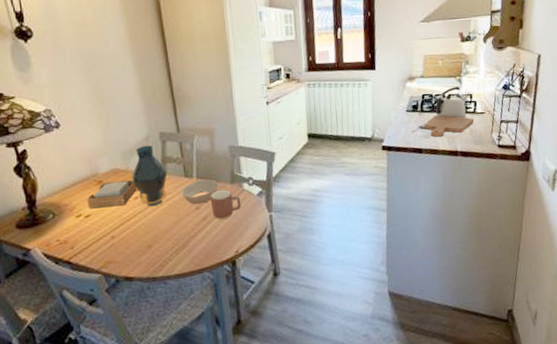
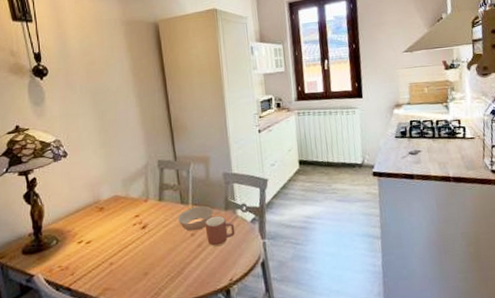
napkin holder: present [87,179,137,209] -> none [89,206,136,235]
vase: present [132,145,168,207] -> none [131,172,165,233]
cutting board: present [424,115,475,137] -> none [413,141,465,163]
kettle: present [435,87,469,118] -> none [424,112,457,144]

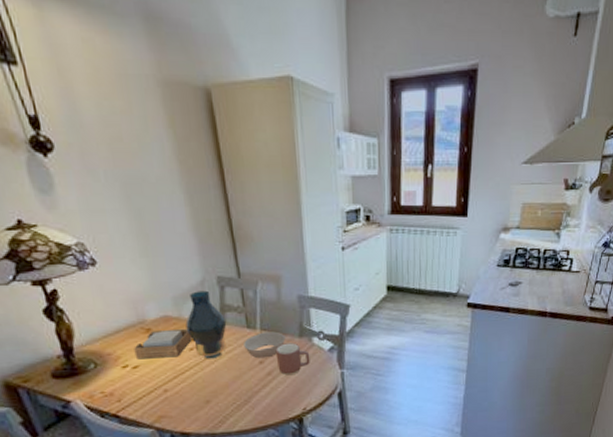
napkin holder: none [89,206,136,235] -> present [134,328,192,360]
vase: none [131,172,165,233] -> present [185,290,227,359]

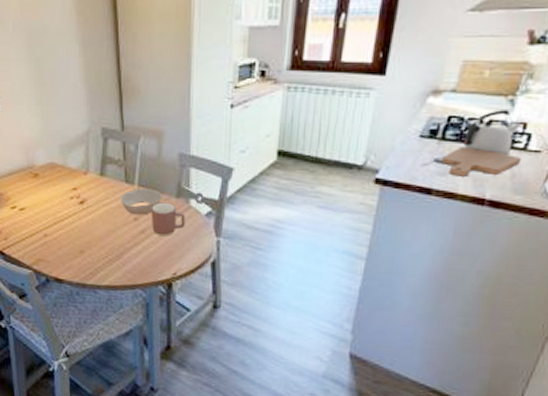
napkin holder: present [134,328,192,360] -> none [22,176,73,204]
vase: present [185,290,227,359] -> none [69,141,107,210]
cutting board: none [514,272,569,296] -> present [441,147,522,177]
kettle: none [528,241,566,276] -> present [463,110,522,155]

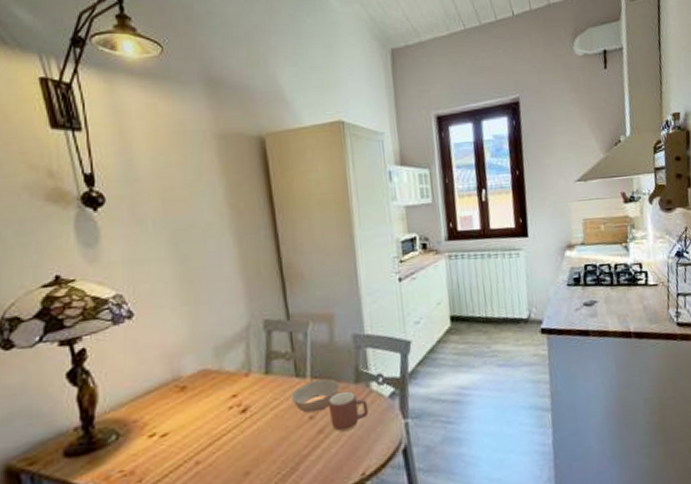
cutting board: present [441,147,522,177] -> none [589,289,647,316]
kettle: present [463,110,522,155] -> none [600,255,639,292]

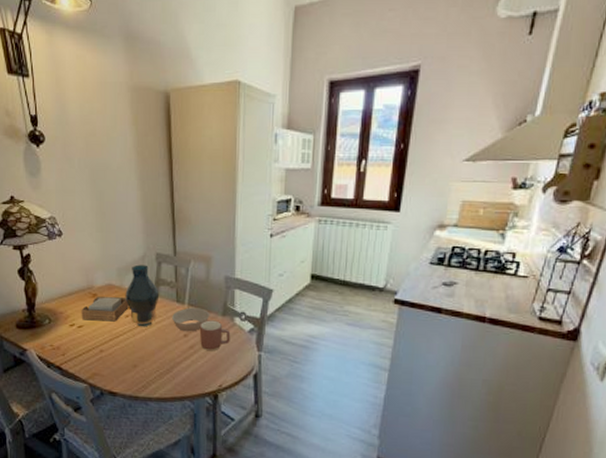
napkin holder: none [164,383,232,425] -> present [81,296,129,322]
vase: none [226,336,273,419] -> present [125,264,160,327]

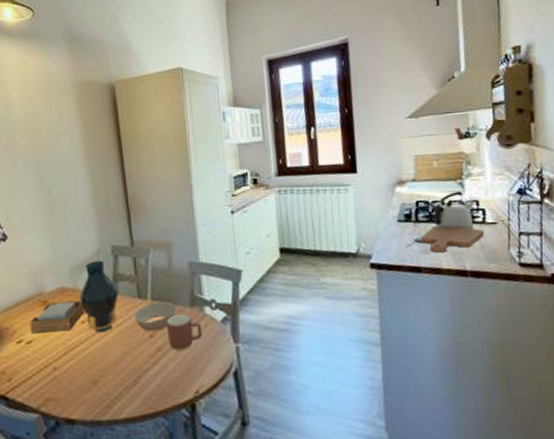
cutting board: none [448,272,514,298] -> present [420,226,485,253]
kettle: none [465,242,511,279] -> present [433,191,475,230]

